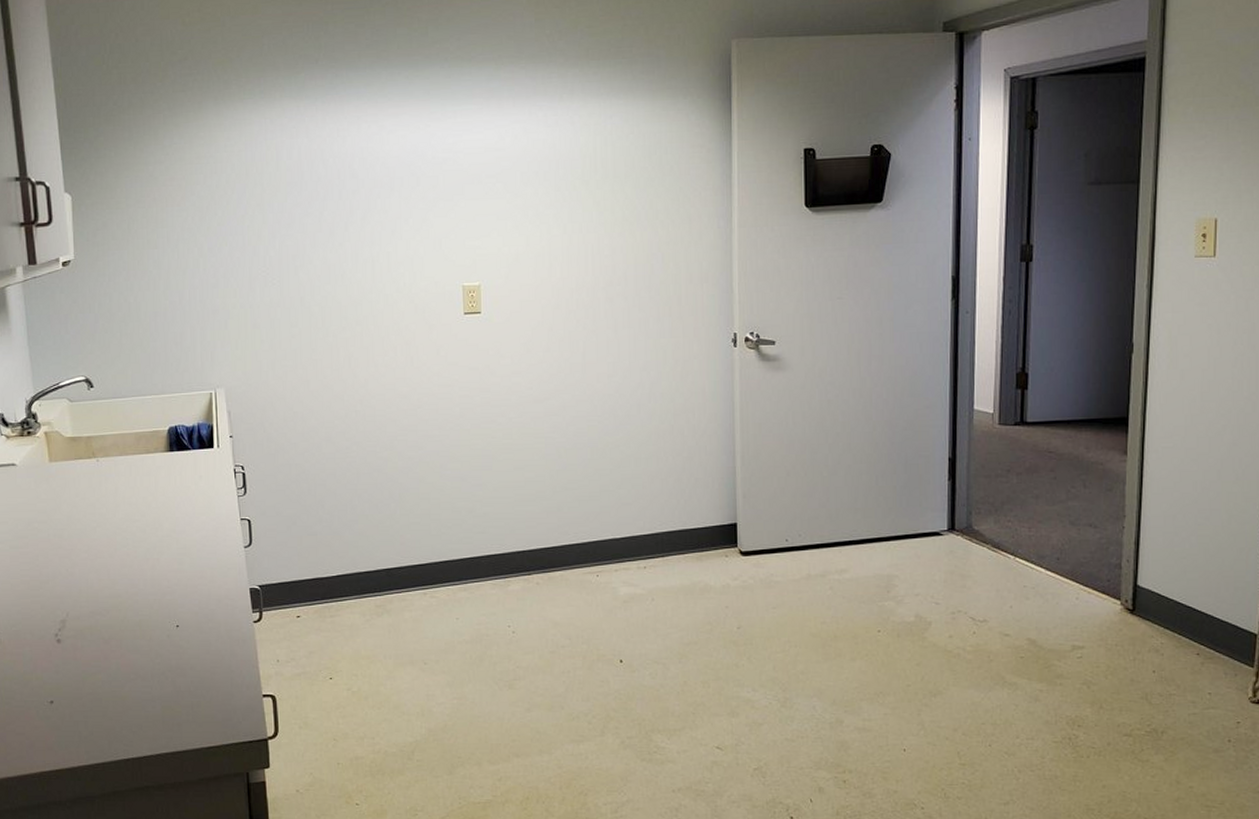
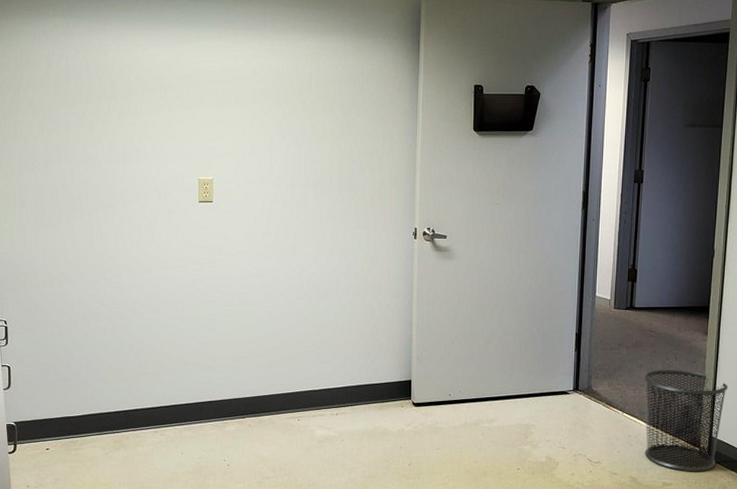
trash can: none [1041,500,1158,630] -> present [643,370,728,471]

